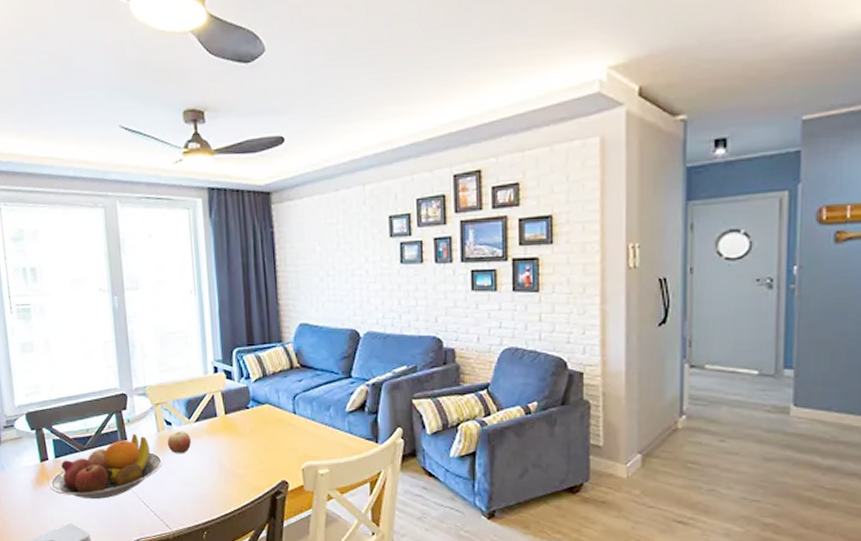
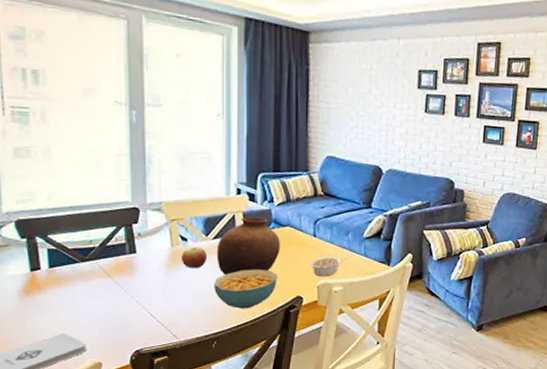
fruit bowl: present [49,433,163,499] -> none [40,247,175,310]
pottery: none [199,396,261,460] -> present [216,217,280,275]
cereal bowl: none [199,452,261,496] -> present [214,269,278,309]
legume: none [292,435,332,458] -> present [310,256,348,277]

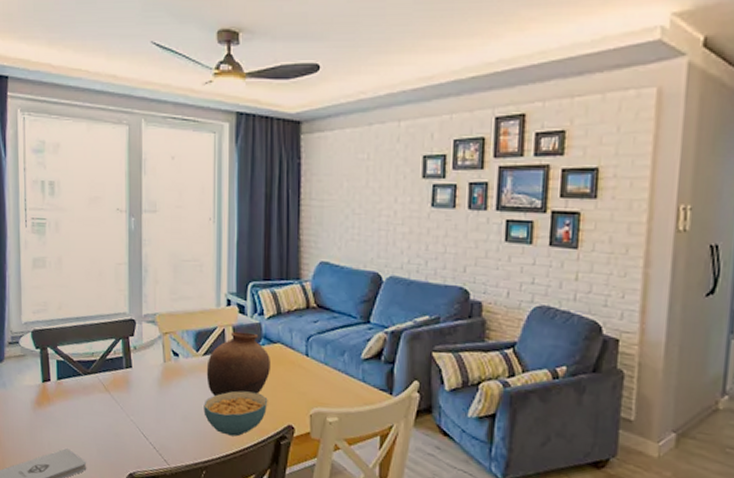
apple: present [181,247,208,269] -> none [172,363,198,388]
legume: present [310,256,348,277] -> none [302,380,344,404]

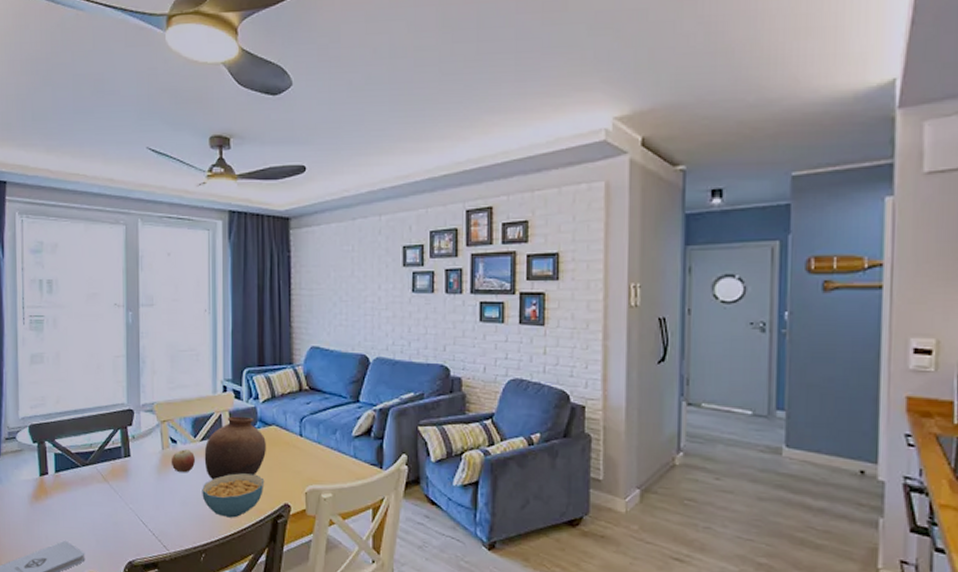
apple: none [172,363,198,388] -> present [171,449,196,473]

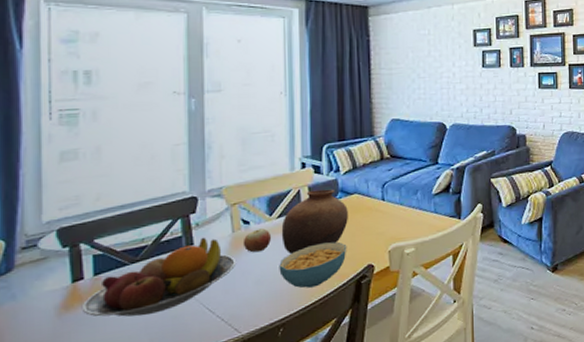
fruit bowl: none [46,450,166,517] -> present [81,237,237,317]

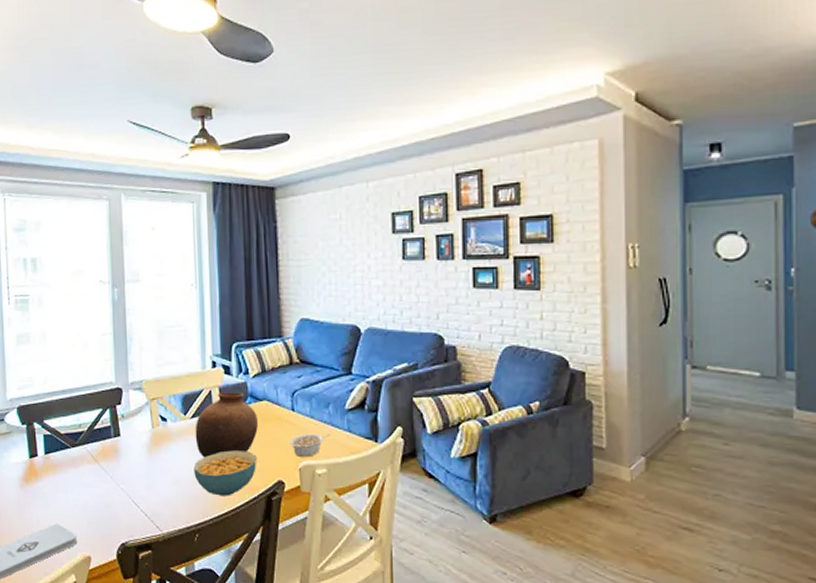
fruit bowl: present [81,237,237,317] -> none [37,429,157,498]
apple: present [242,228,272,253] -> none [161,427,187,452]
legume: none [380,217,419,241] -> present [290,433,331,457]

